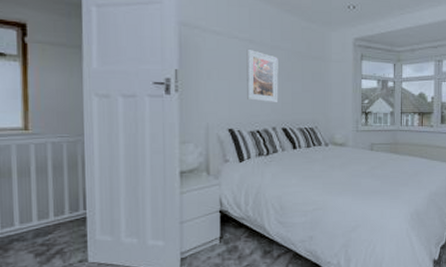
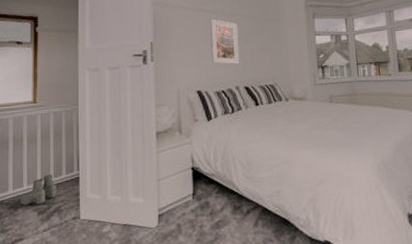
boots: none [10,213,58,247] -> present [19,174,56,206]

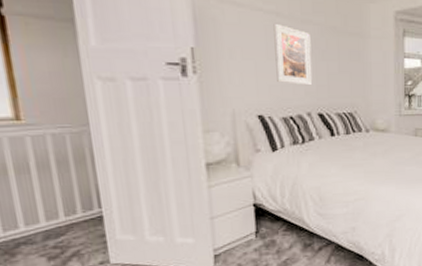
boots: present [19,174,56,206] -> none [16,213,72,251]

